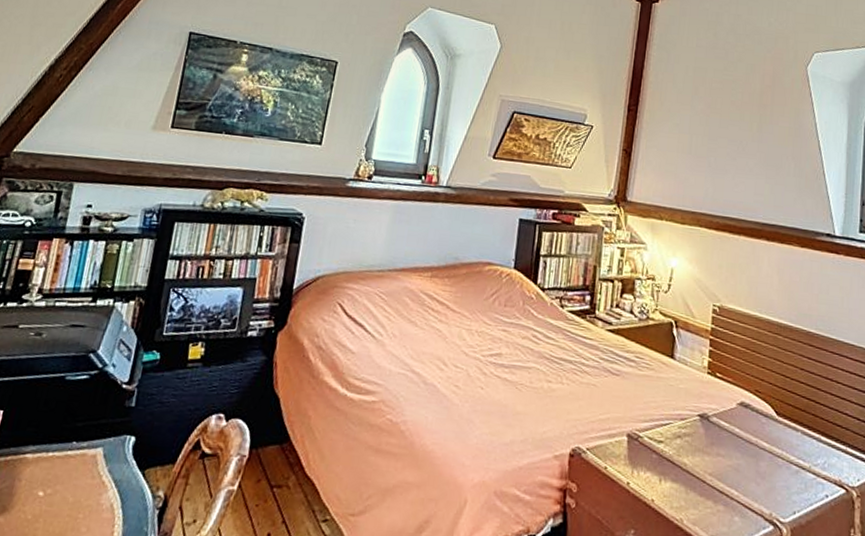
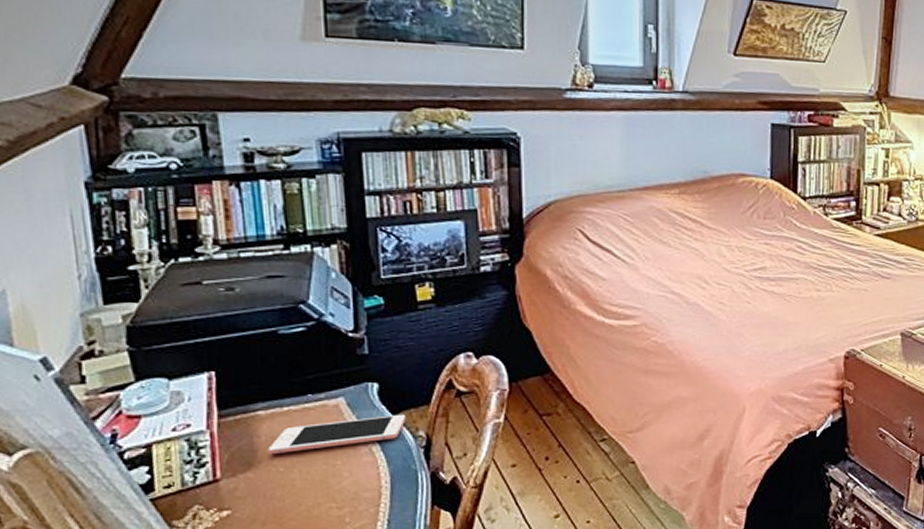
cell phone: none [23,470,152,501] -> present [268,414,407,455]

